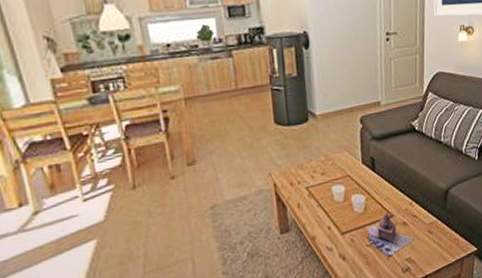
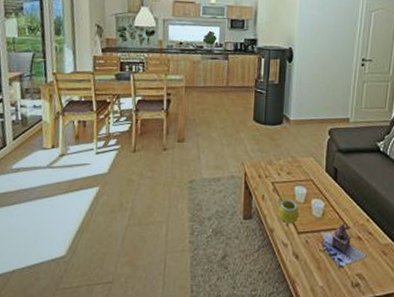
mug: none [314,196,340,226] -> present [277,193,298,223]

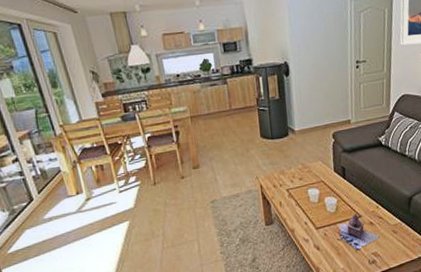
mug: present [277,193,298,223] -> none [293,197,315,222]

